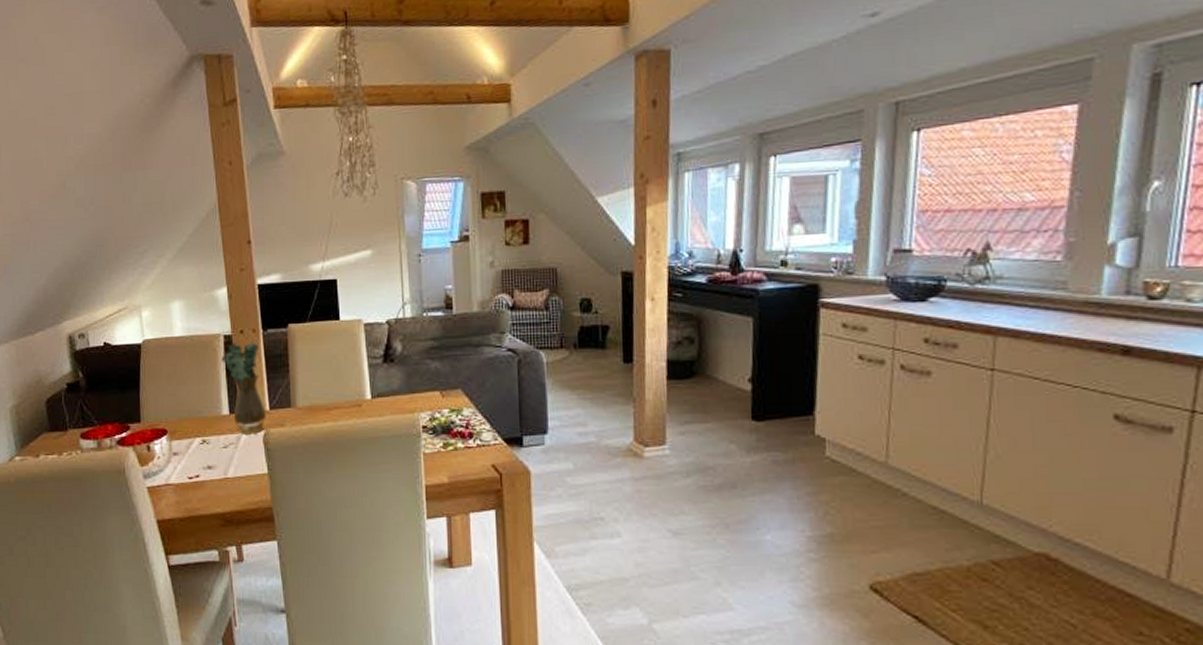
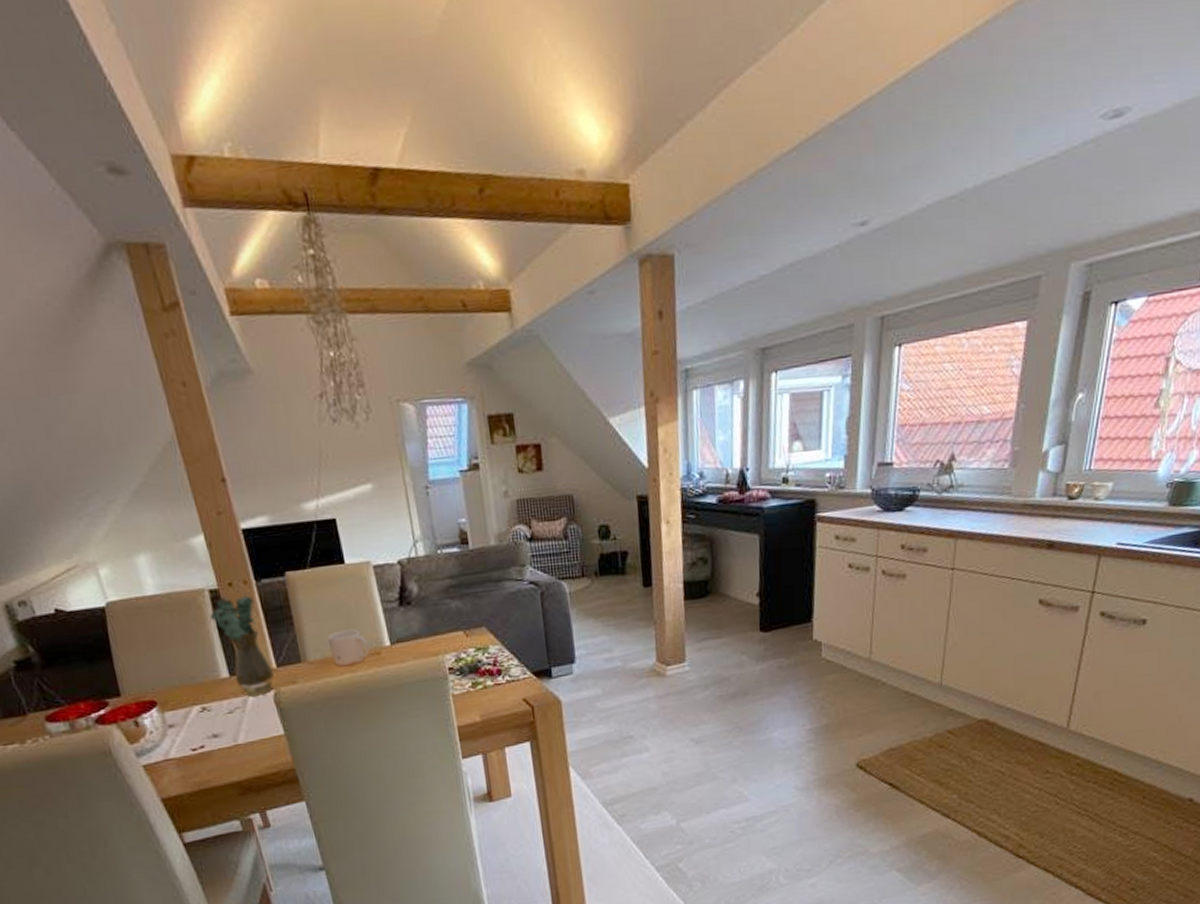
mug: none [316,381,352,415] -> present [327,629,370,667]

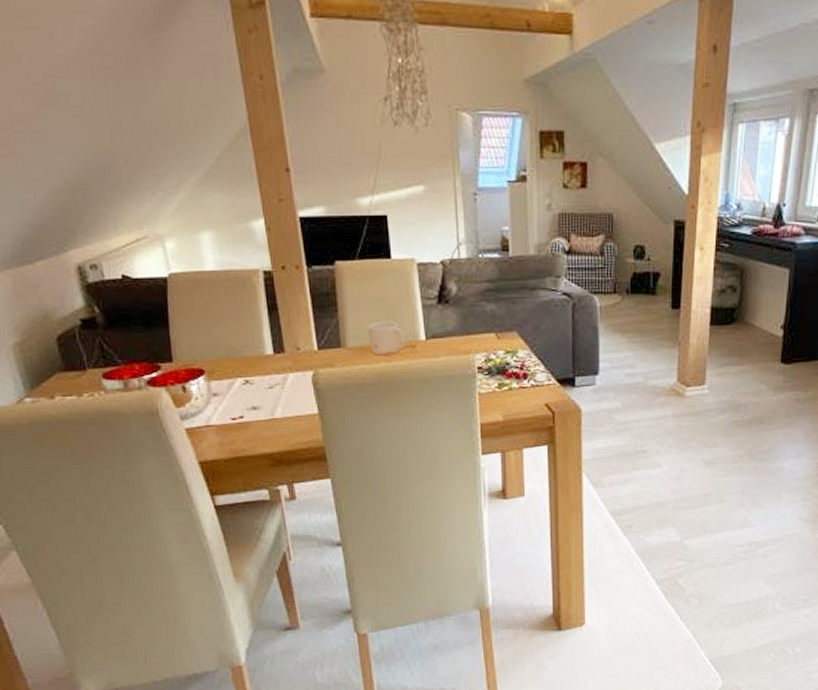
vase: present [210,593,275,697] -> none [262,276,314,375]

